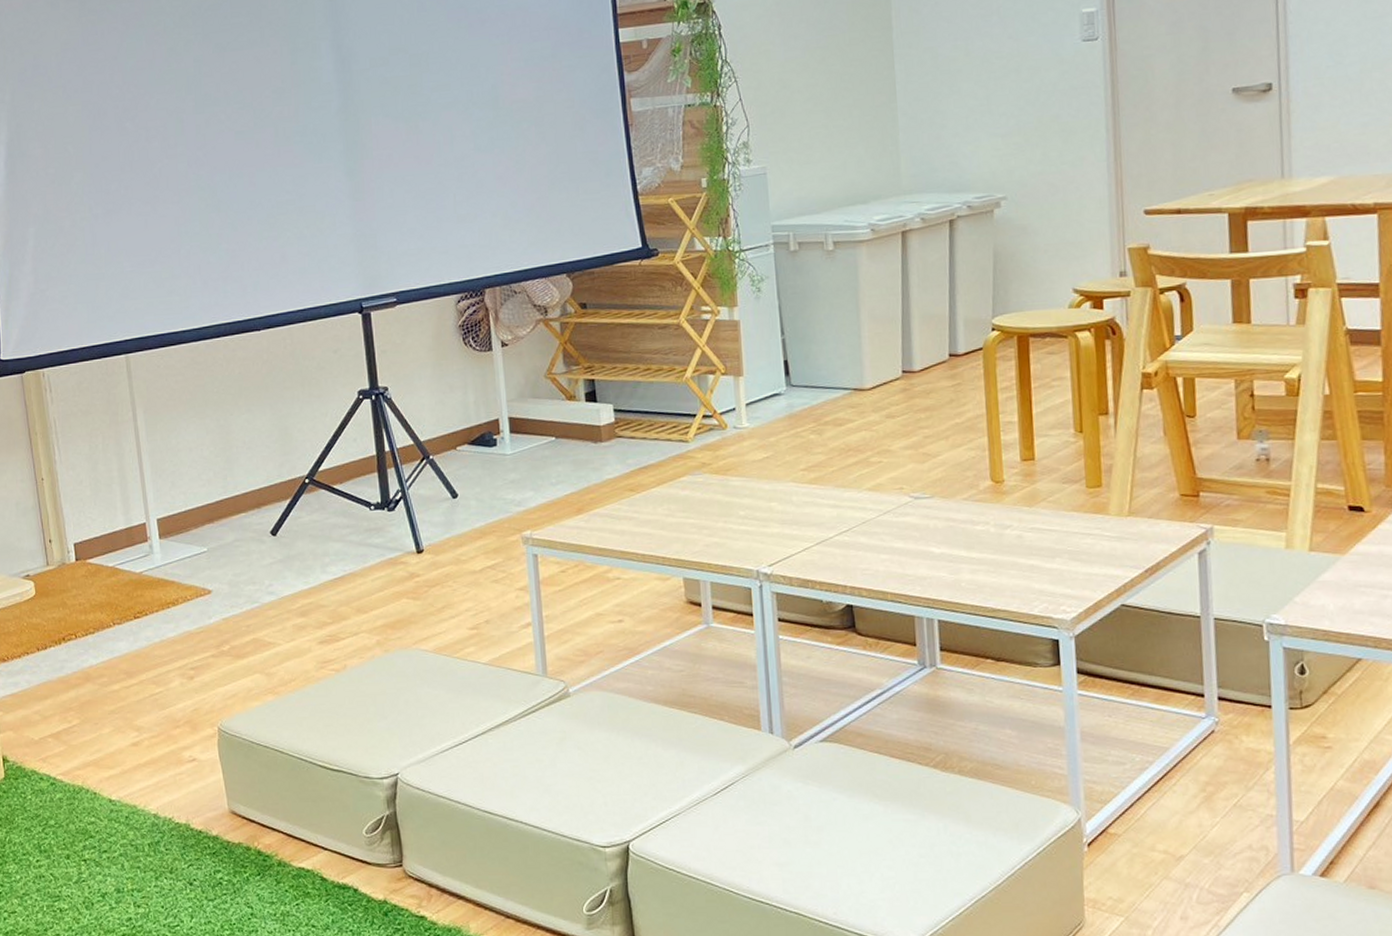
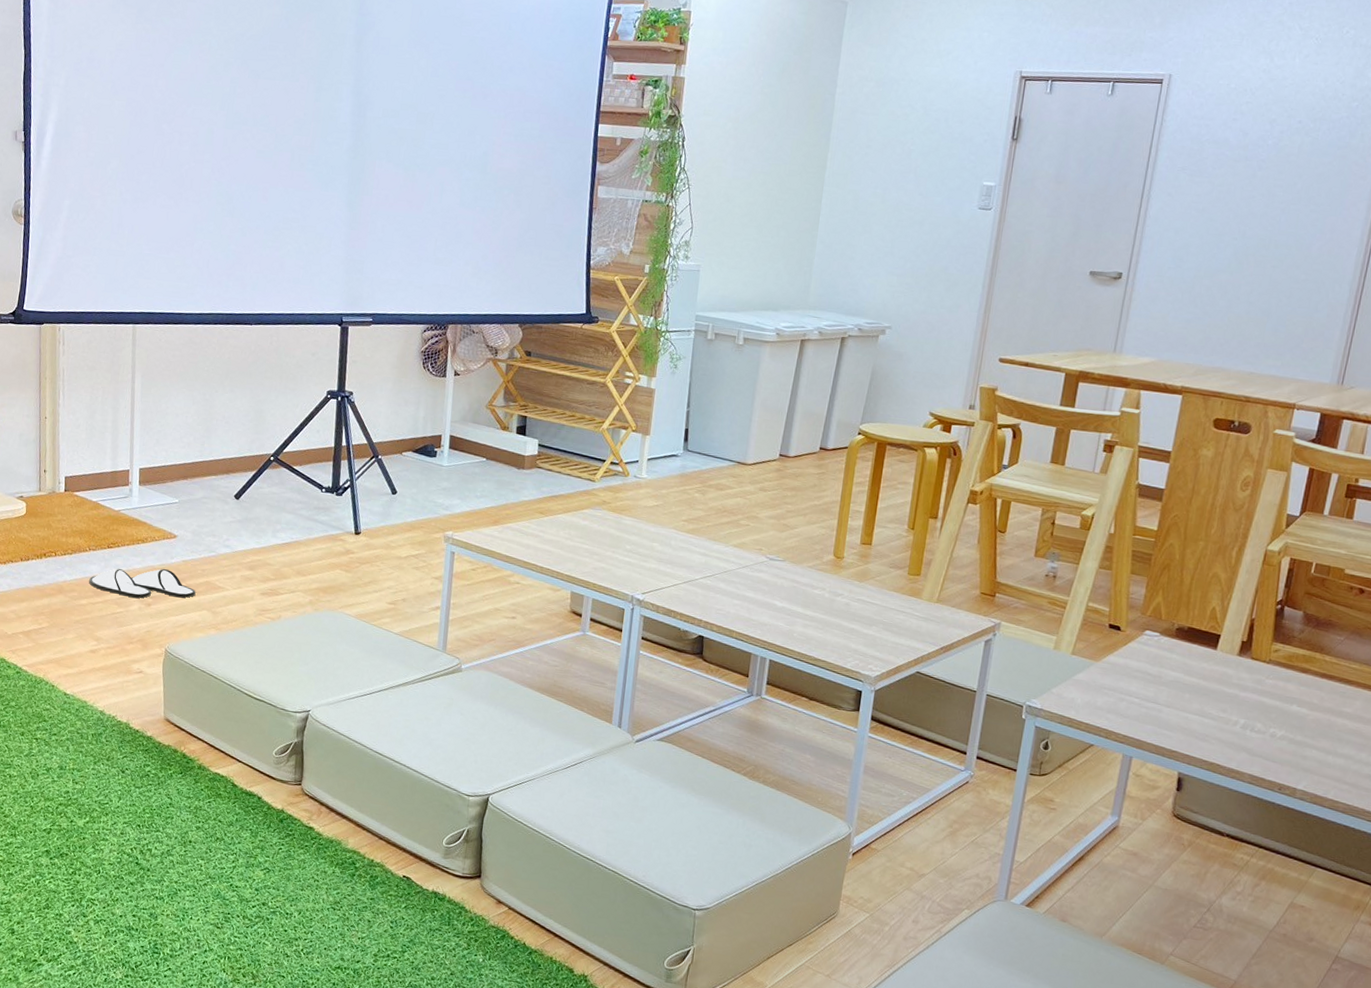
slippers: none [118,631,244,672] -> present [89,568,196,598]

